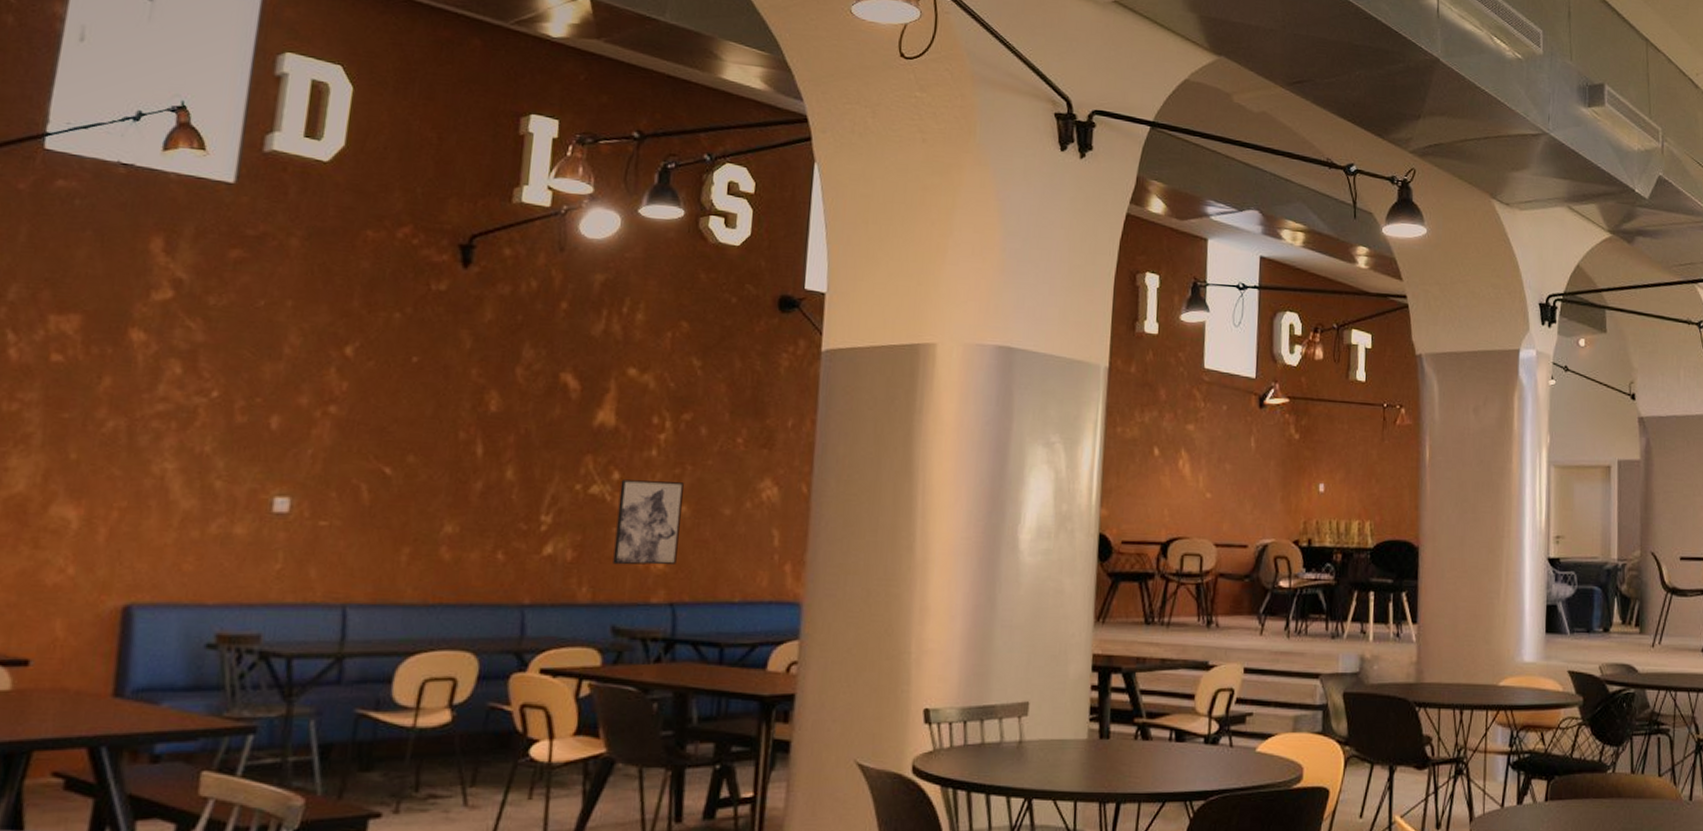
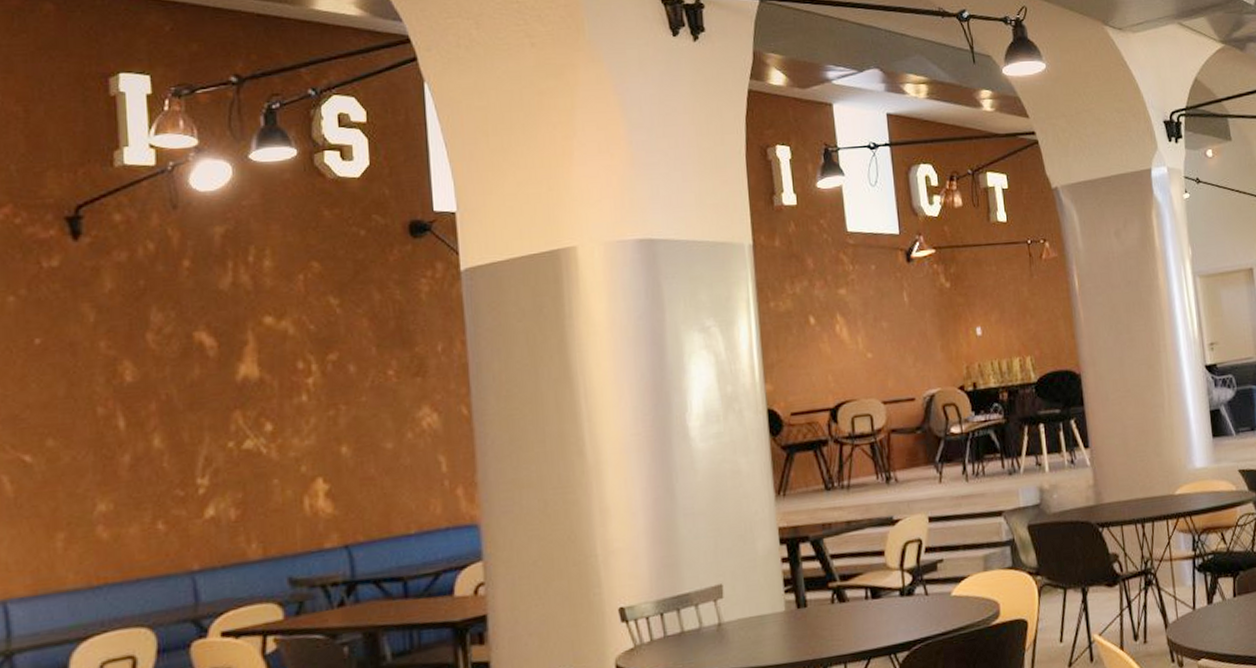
wall art: present [613,479,684,565] -> none [275,423,345,516]

